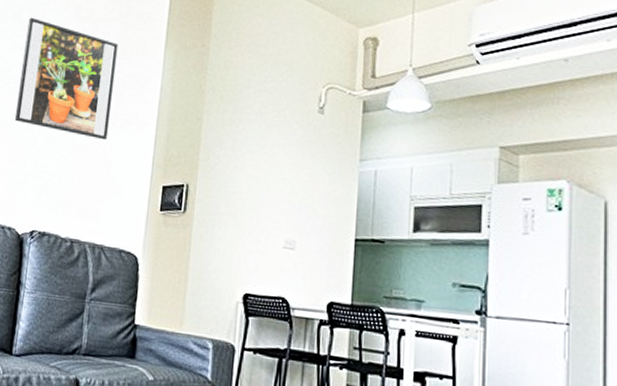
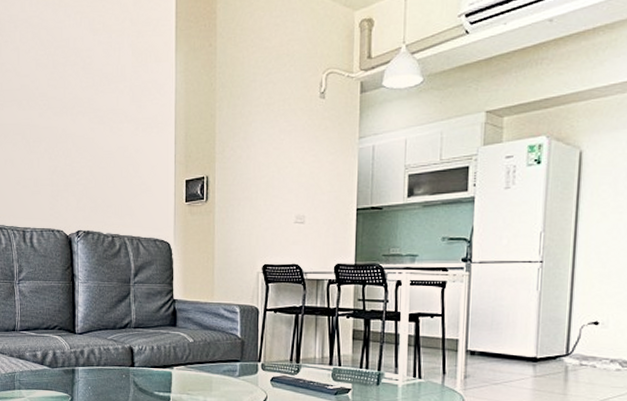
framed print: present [14,17,119,140] -> none [48,35,133,145]

